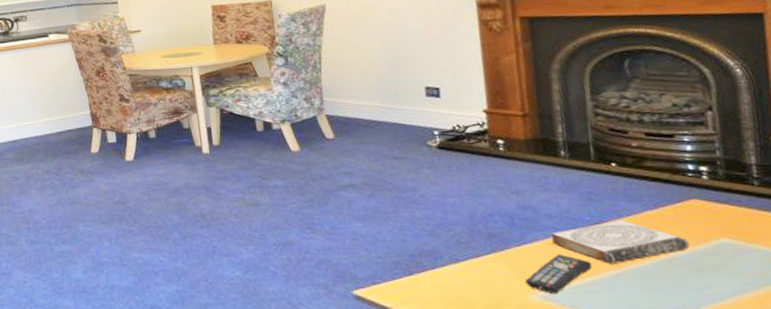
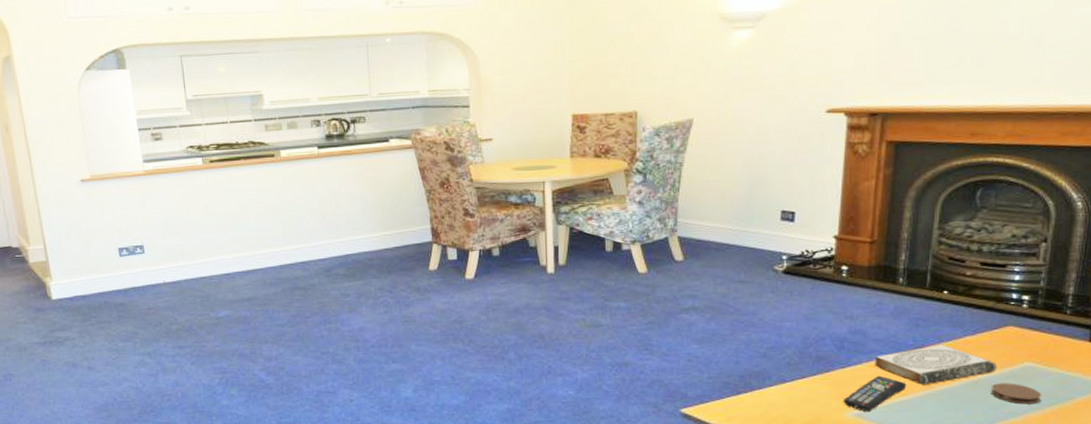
coaster: none [688,261,749,286] -> present [990,383,1041,405]

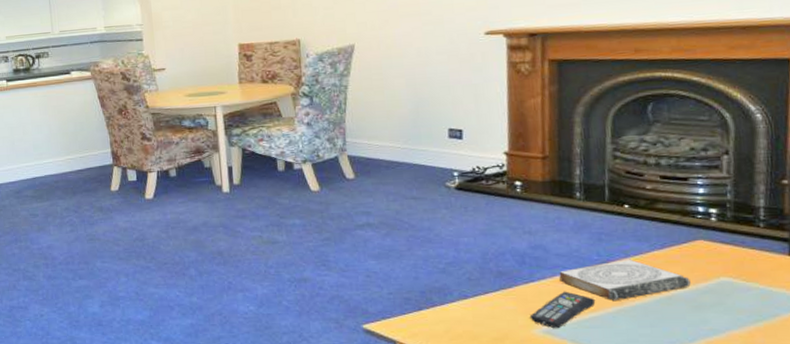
coaster: present [990,383,1041,405] -> none [687,298,743,321]

